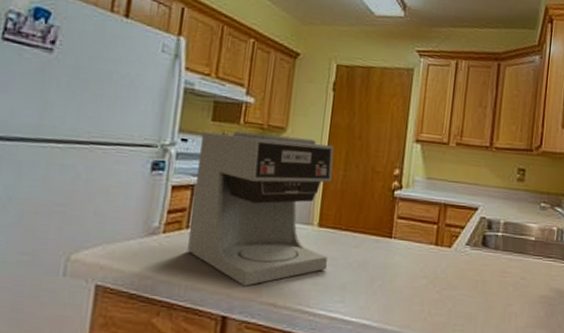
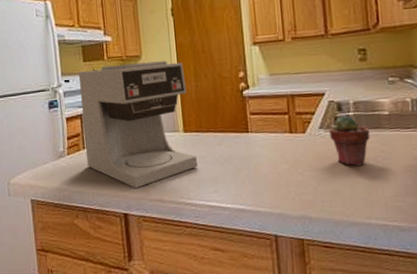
potted succulent: none [474,234,514,290] -> present [328,115,370,166]

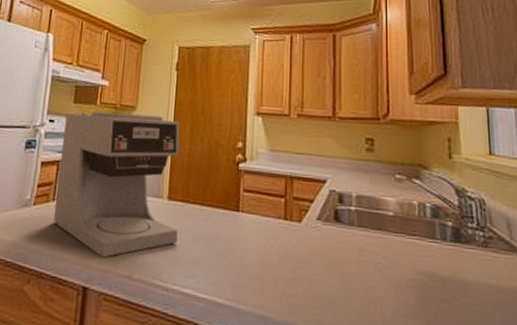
potted succulent: present [328,115,370,166] -> none [327,208,371,271]

